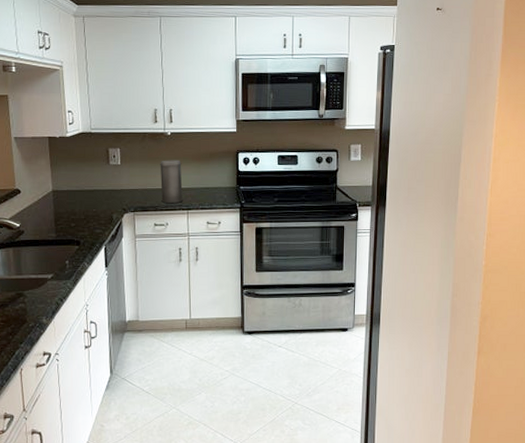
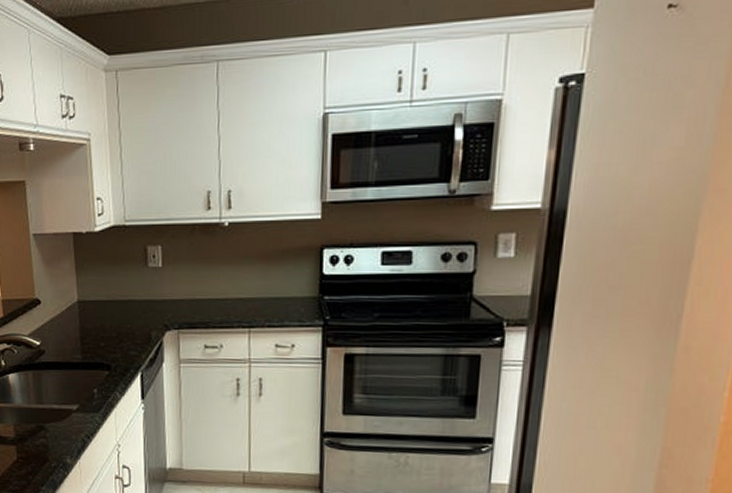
canister: present [160,160,183,204] -> none [213,260,244,319]

